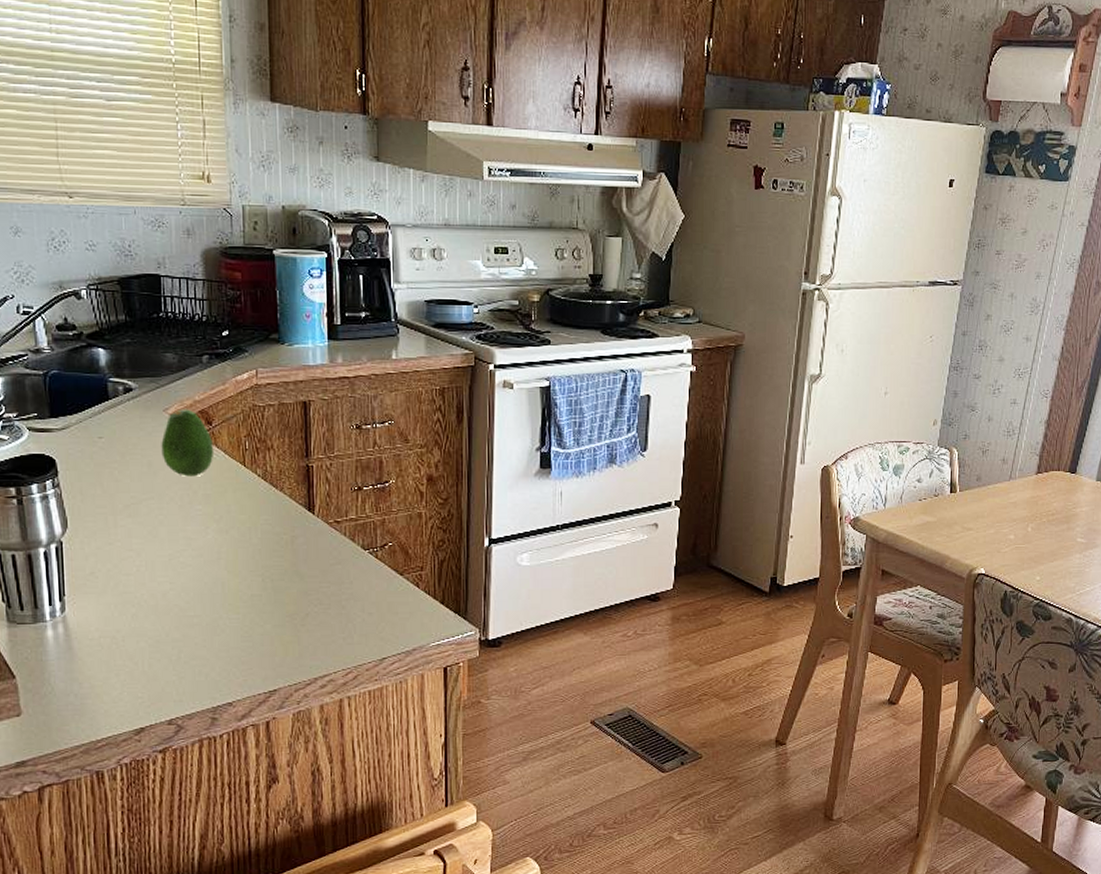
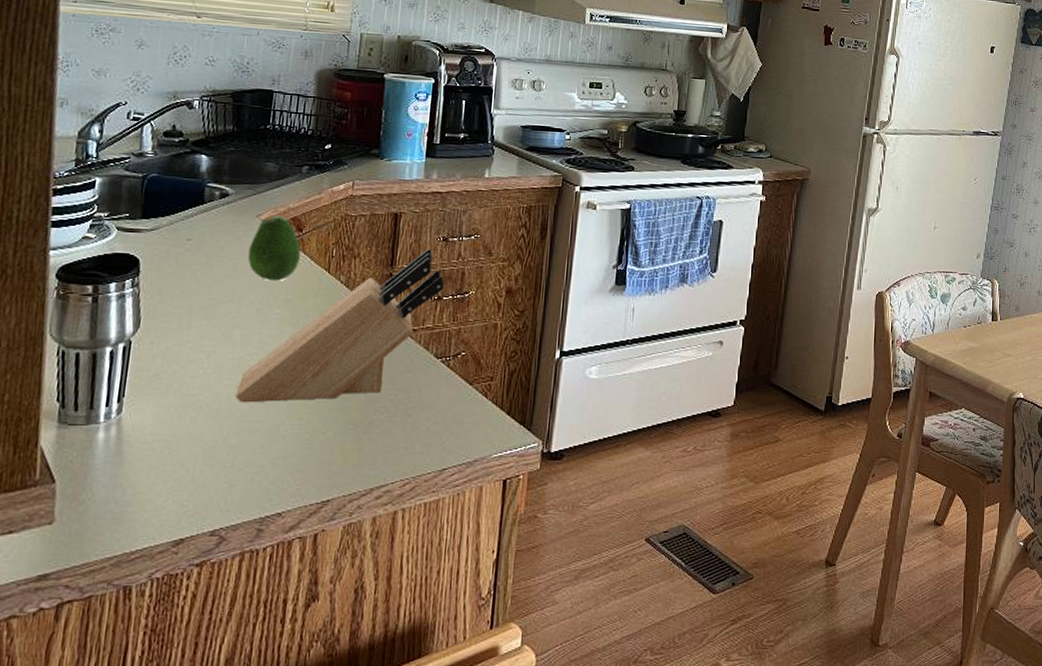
knife block: none [171,436,363,599] -> present [235,248,445,403]

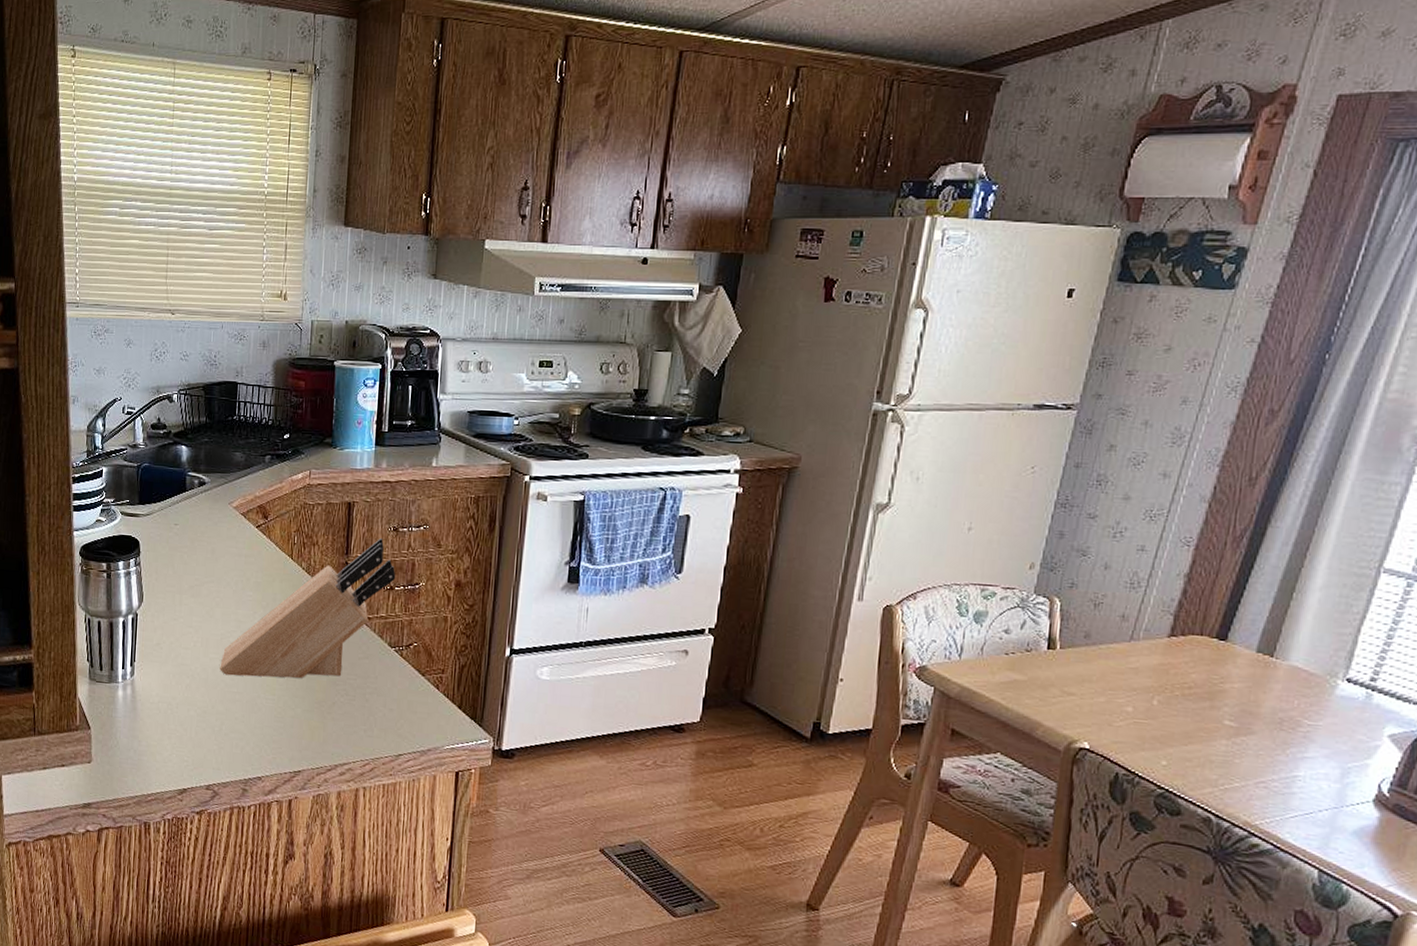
fruit: present [247,215,301,281] -> none [223,503,268,565]

